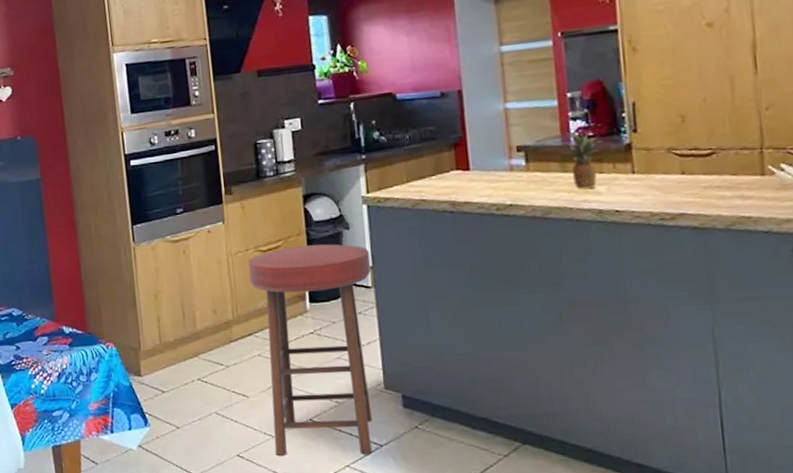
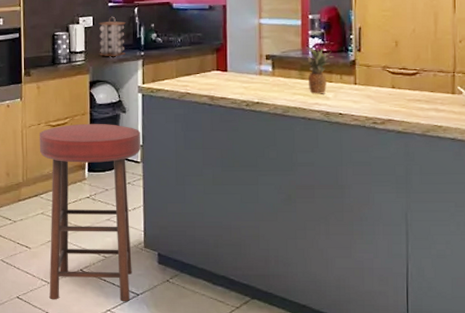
spice rack: none [307,115,343,165] -> present [98,16,126,57]

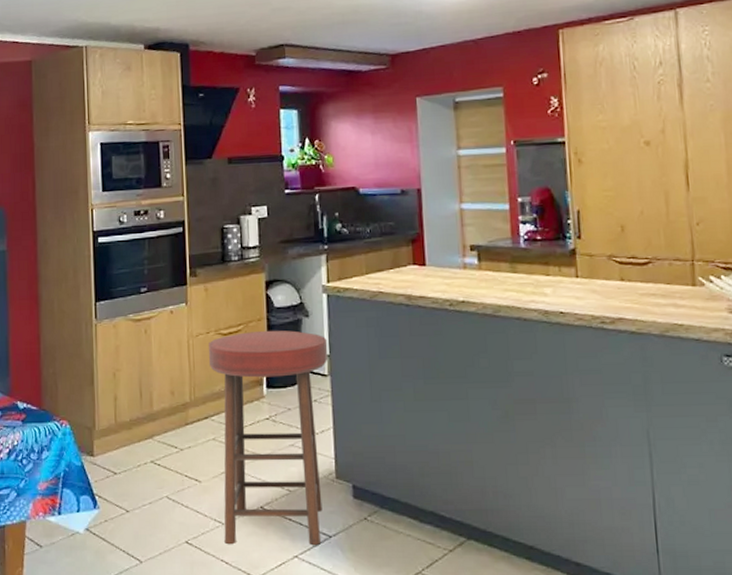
spice rack: present [98,16,126,57] -> none [274,204,306,253]
fruit: present [306,47,334,95] -> none [516,234,550,290]

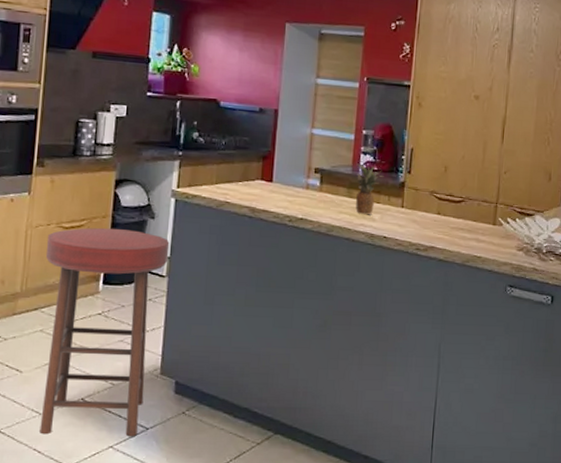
fruit: none [516,234,550,290] -> present [356,163,384,215]

